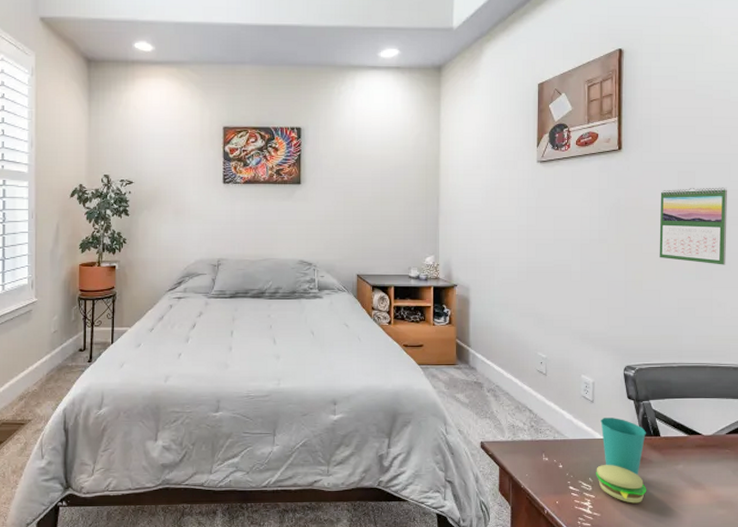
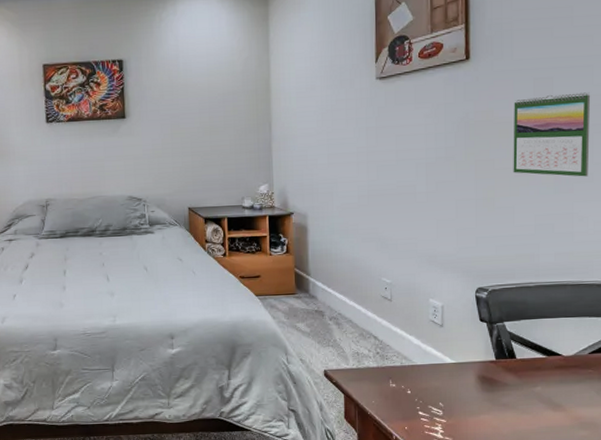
cup: present [596,418,647,503] -> none [447,341,502,427]

